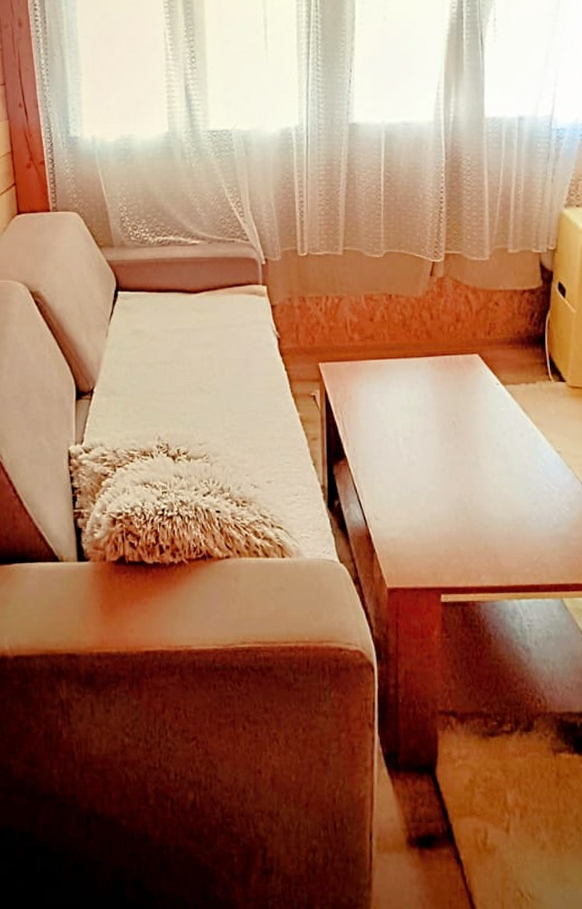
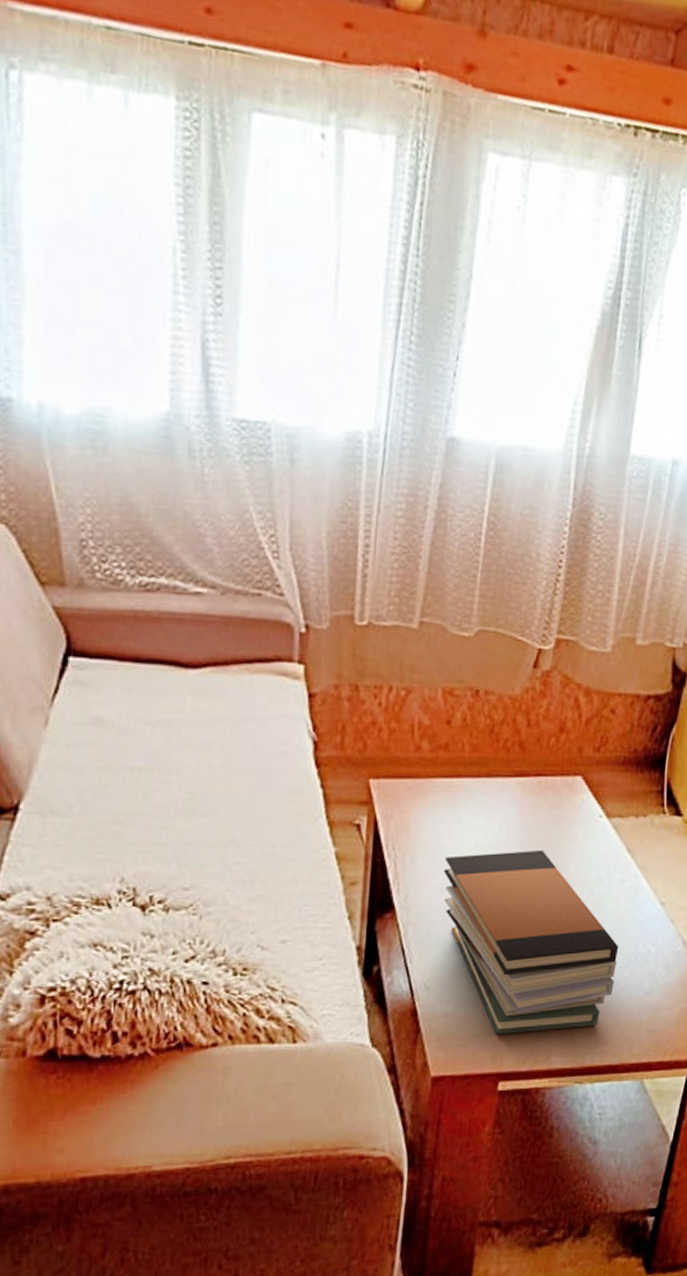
book stack: none [379,411,527,556] -> present [443,849,619,1035]

